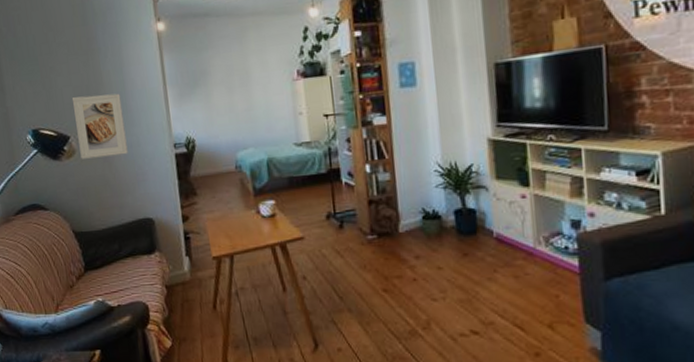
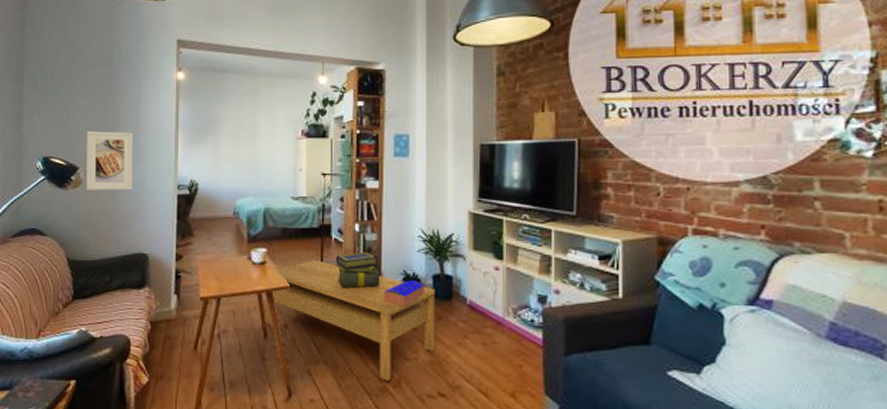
coffee table: none [279,207,463,324] -> present [264,260,435,381]
stack of books: none [348,193,399,234] -> present [335,252,381,289]
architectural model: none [403,217,448,246] -> present [383,280,425,307]

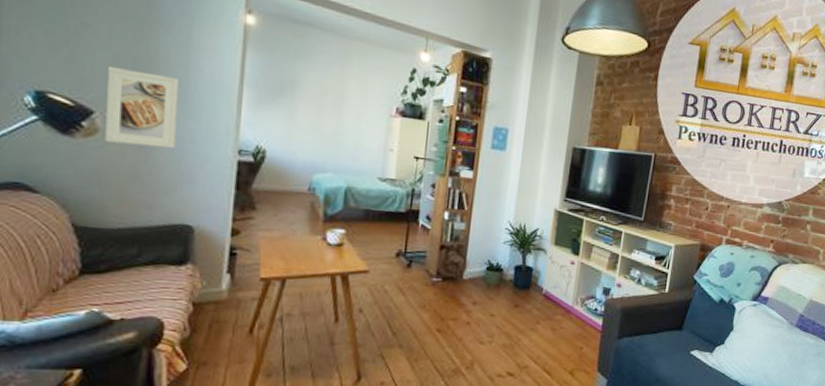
coffee table: present [264,260,435,381] -> none [336,245,515,363]
stack of books: present [335,252,381,289] -> none [420,240,465,276]
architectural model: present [383,280,425,307] -> none [465,269,507,294]

